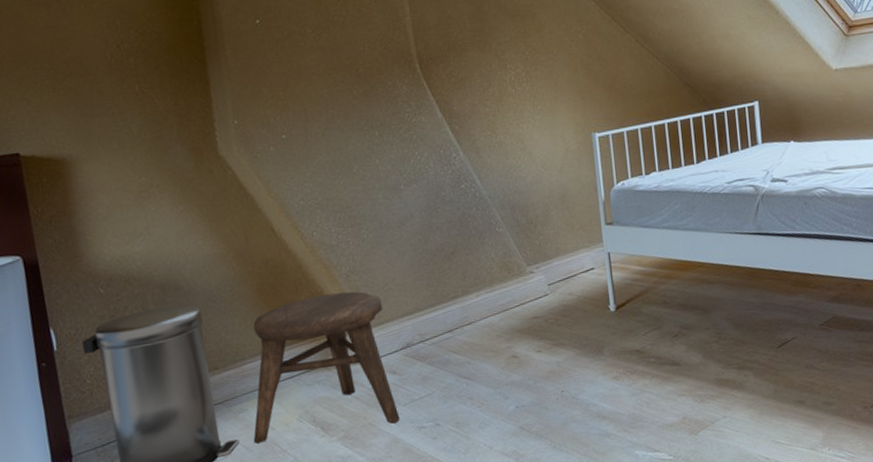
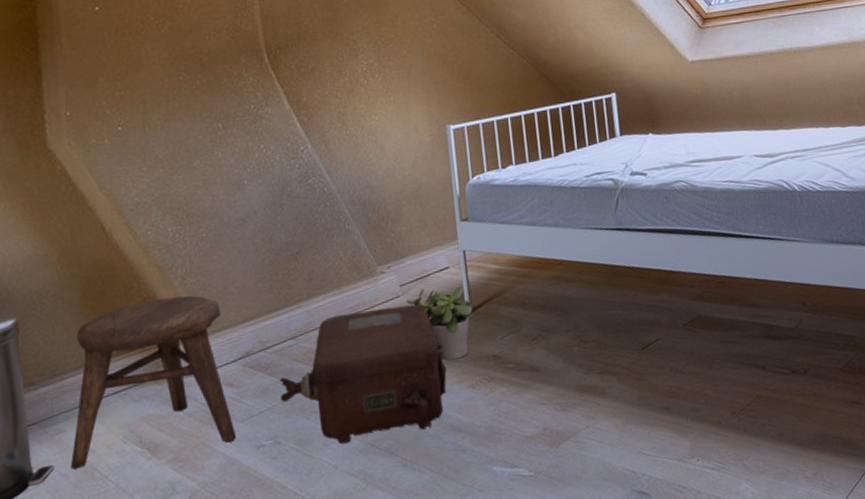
suitcase: none [437,302,592,427] -> present [279,304,447,444]
potted plant: none [553,286,617,354] -> present [405,286,472,360]

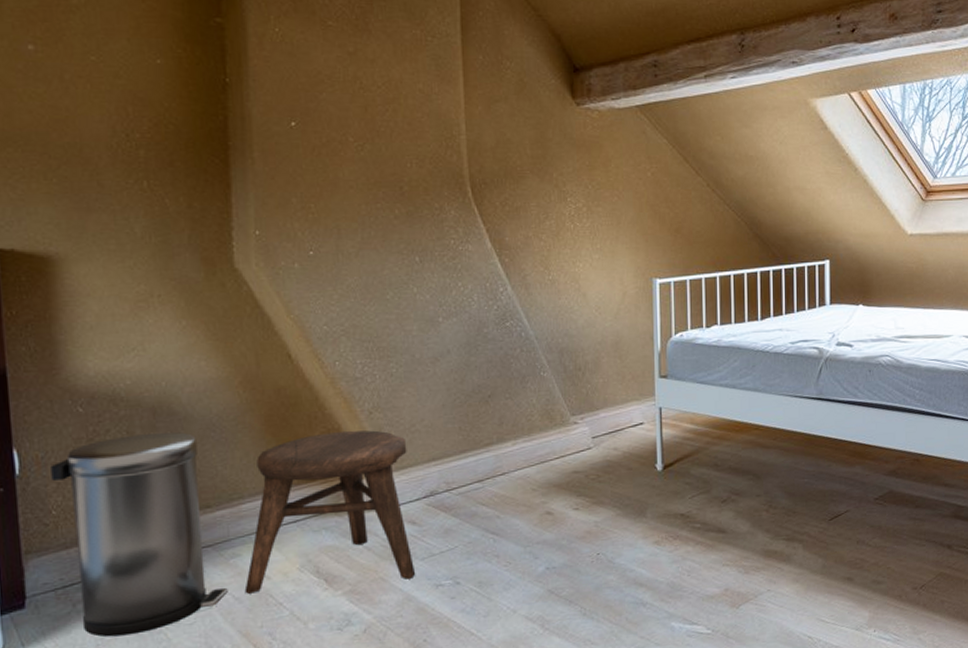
suitcase: present [279,304,447,444] -> none [462,457,633,589]
potted plant: present [405,286,472,360] -> none [597,442,664,516]

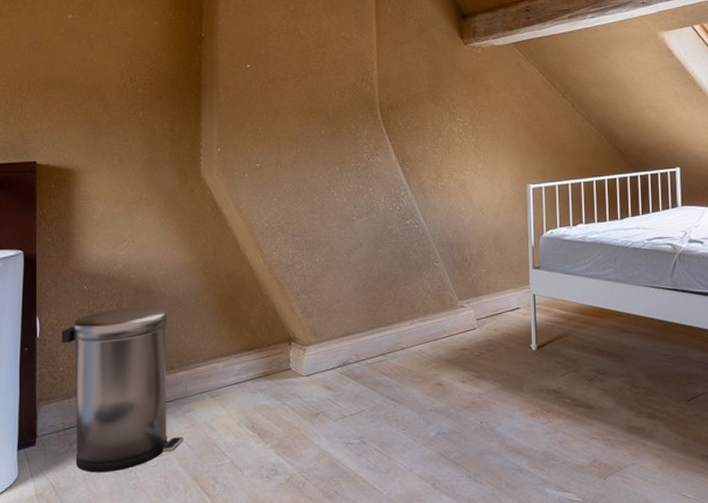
stool: present [244,430,416,594] -> none [196,308,330,443]

